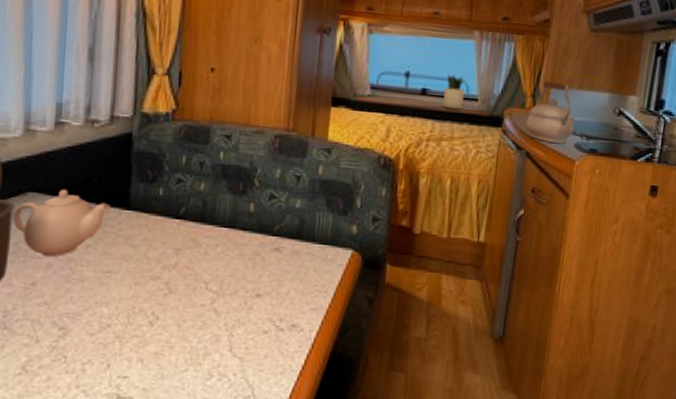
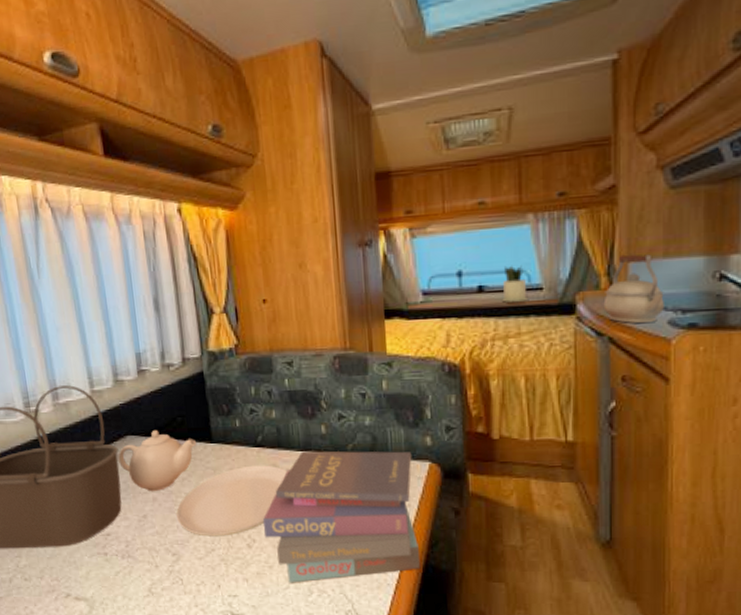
plate: none [72,237,206,312] -> present [176,465,287,537]
books: none [170,228,337,366] -> present [263,451,421,583]

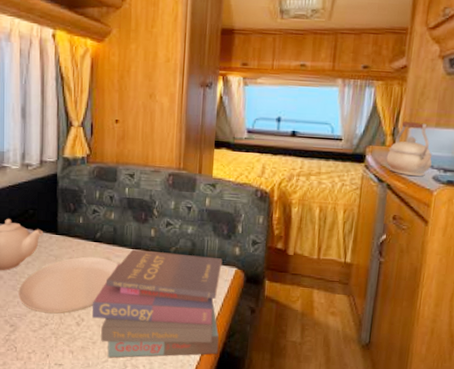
planter: present [502,265,529,304] -> none [309,118,331,149]

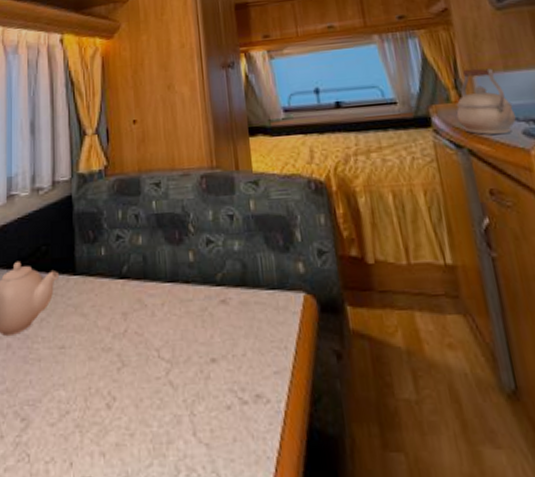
plate: present [18,256,118,314] -> none [31,300,153,394]
books: present [92,249,223,358] -> none [126,280,304,458]

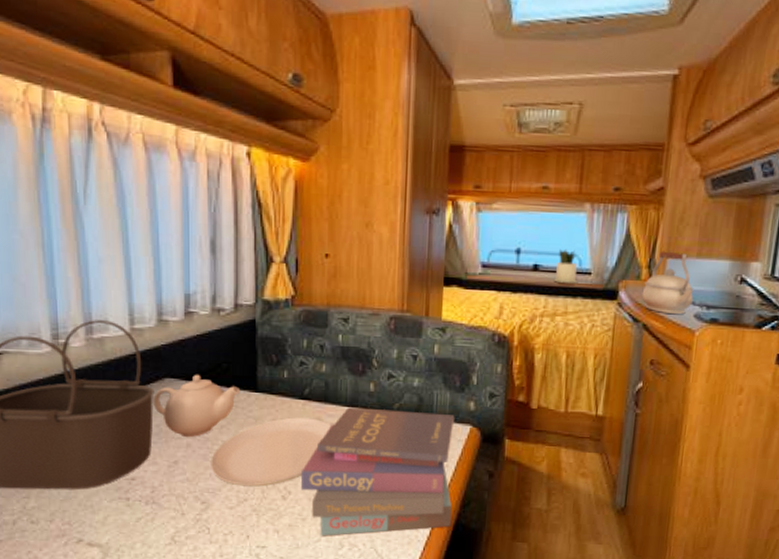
plate: none [31,300,153,394] -> present [211,417,331,487]
books: none [126,280,304,458] -> present [301,407,455,536]
planter: none [358,81,385,118] -> present [554,248,578,285]

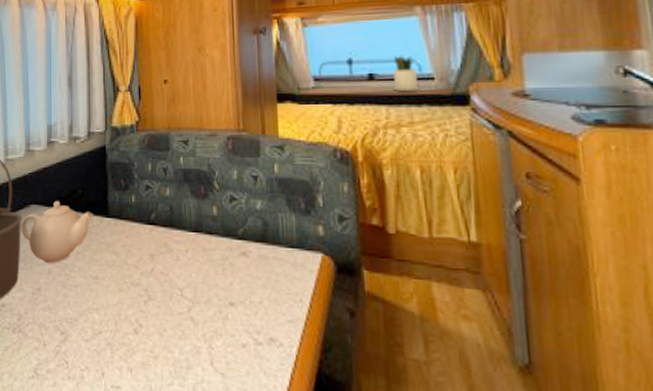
plate: present [211,417,331,487] -> none [69,243,177,318]
books: present [301,407,455,536] -> none [152,232,314,380]
kettle: present [641,251,694,315] -> none [499,47,566,118]

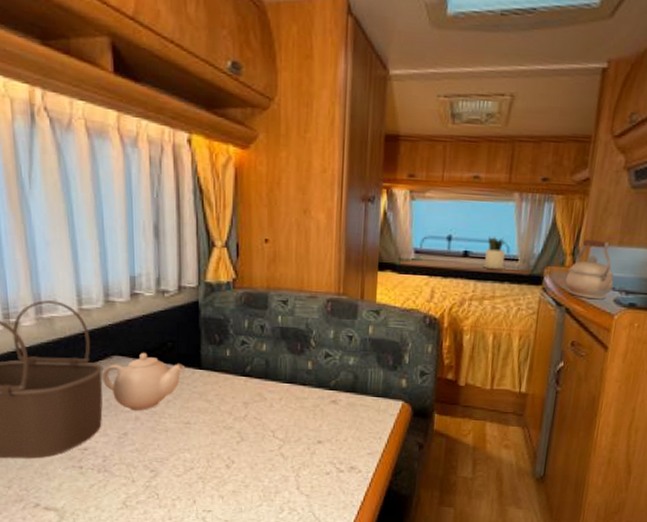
kettle: none [499,47,566,118] -> present [565,239,615,300]

